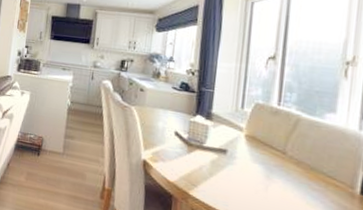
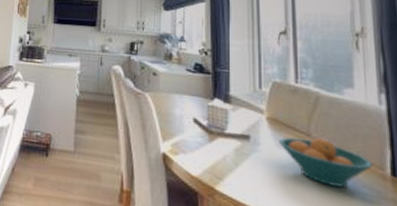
fruit bowl: none [254,154,343,202] -> present [279,137,372,188]

